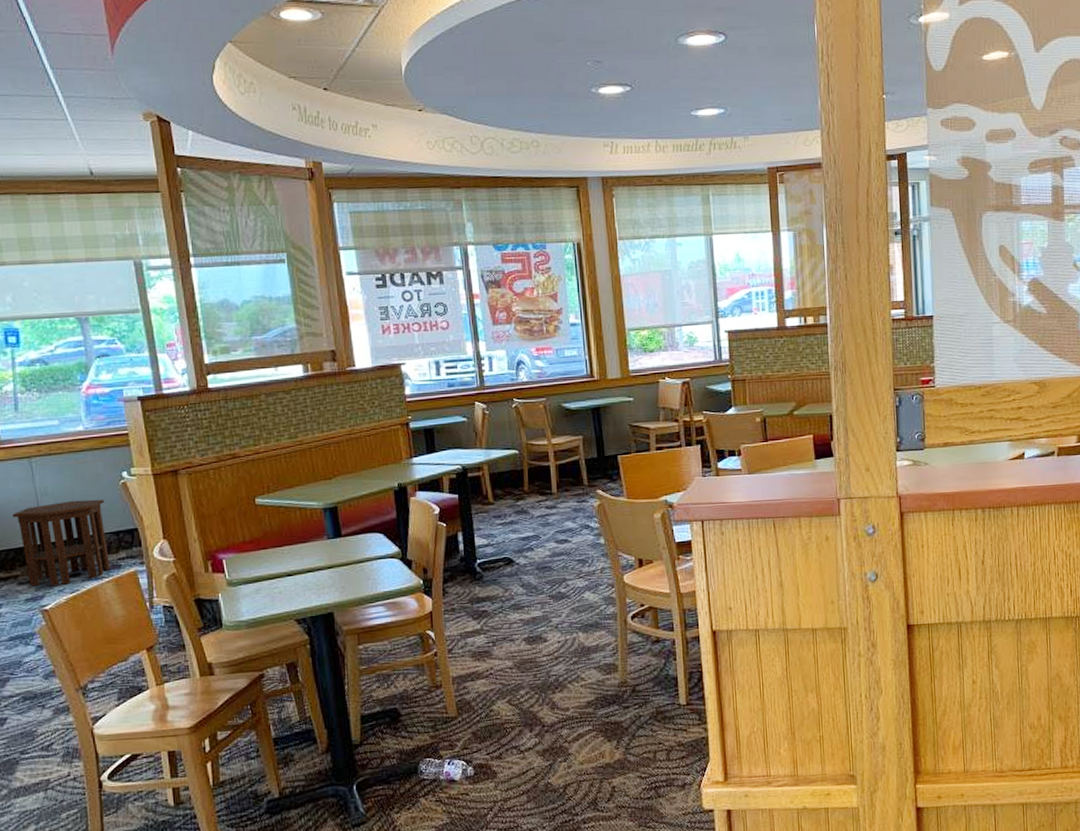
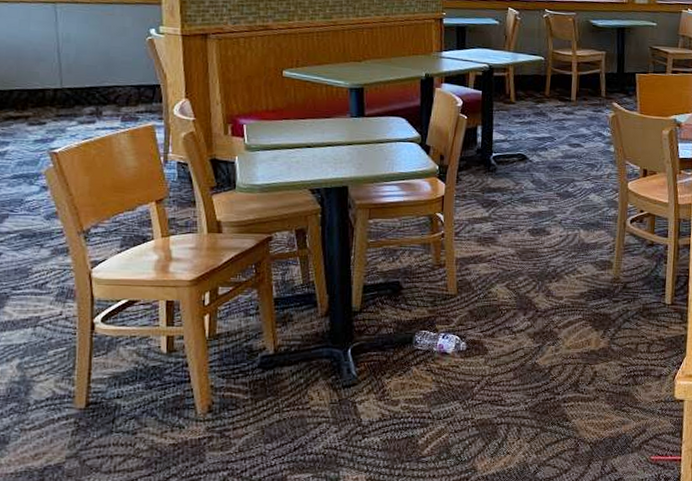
side table: present [12,499,111,587] -> none [30,50,128,131]

